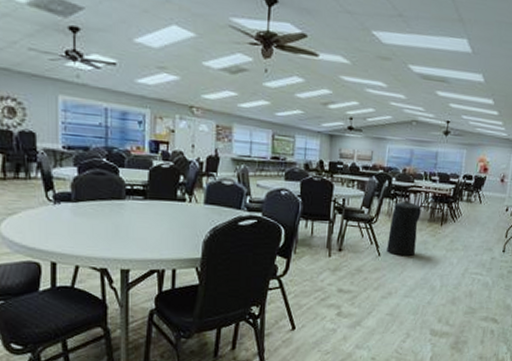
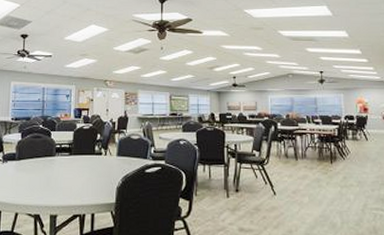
trash can: present [387,200,421,256] -> none [281,142,309,193]

